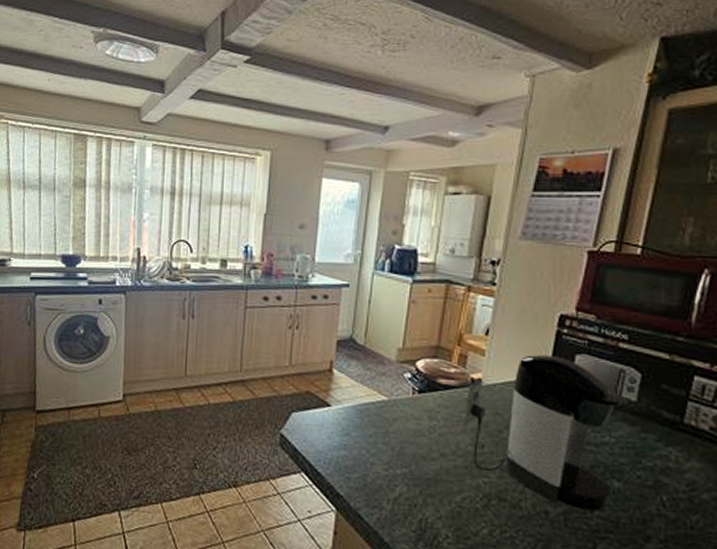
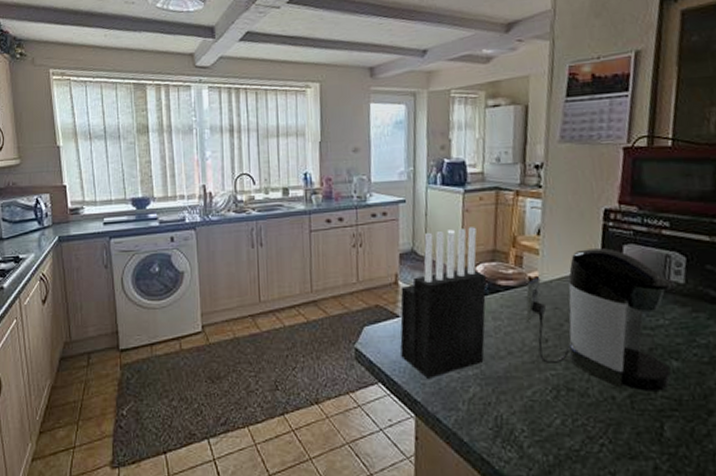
knife block: none [328,319,427,473] -> present [400,227,487,379]

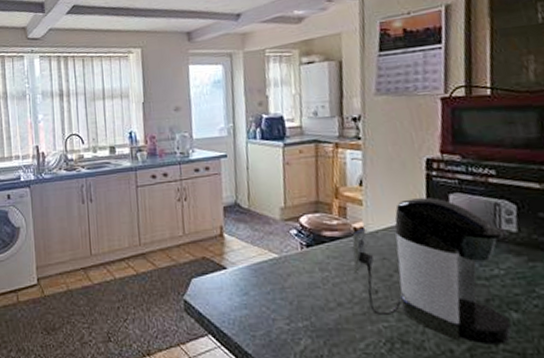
knife block: present [400,227,487,379] -> none [226,179,314,330]

